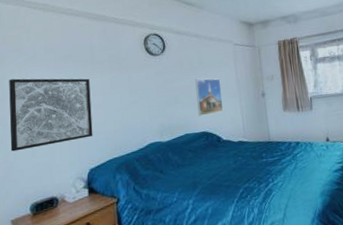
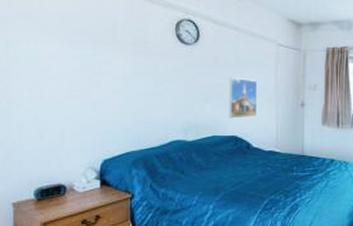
wall art: present [9,78,93,152] -> none [14,48,110,130]

